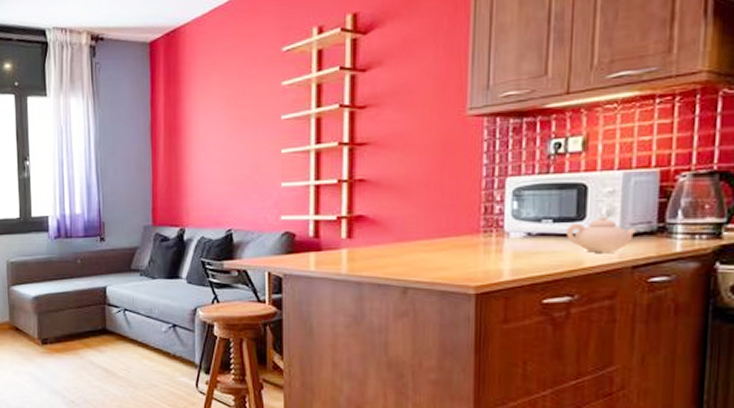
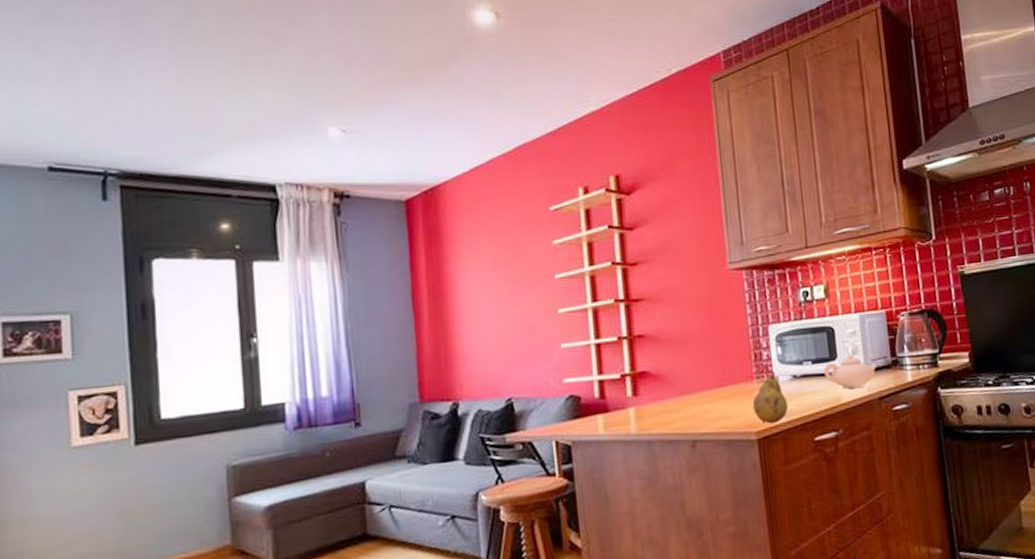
fruit: none [475,226,517,280] -> present [752,371,789,424]

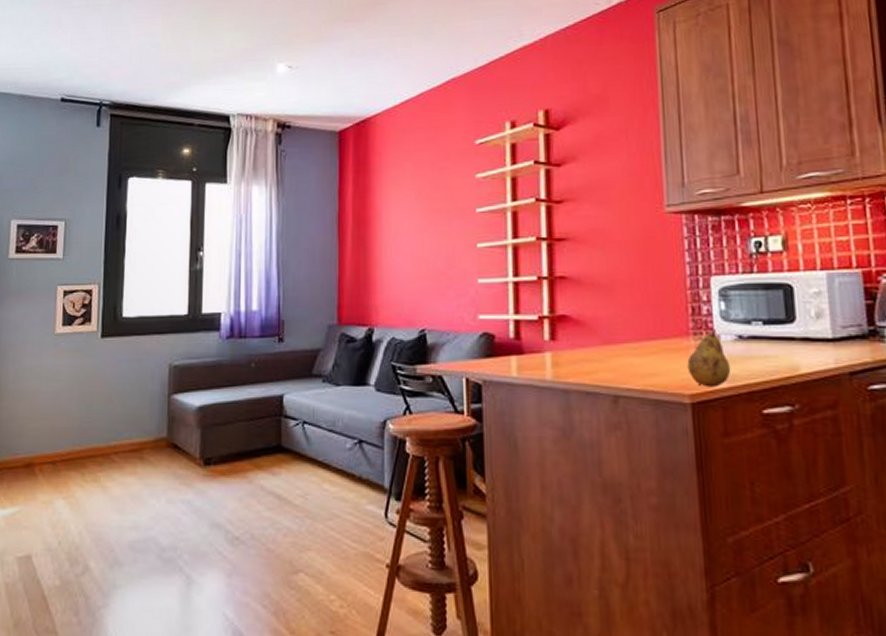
teapot: present [824,354,877,389] -> none [778,318,848,357]

